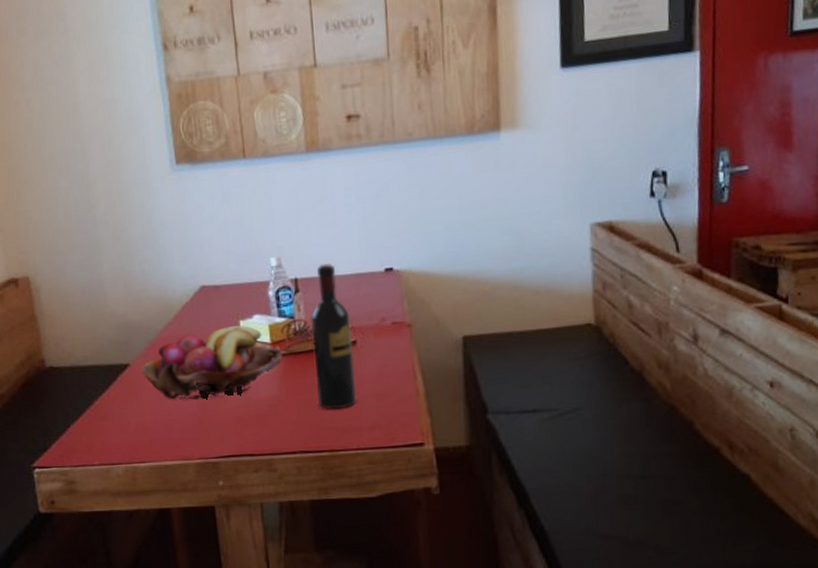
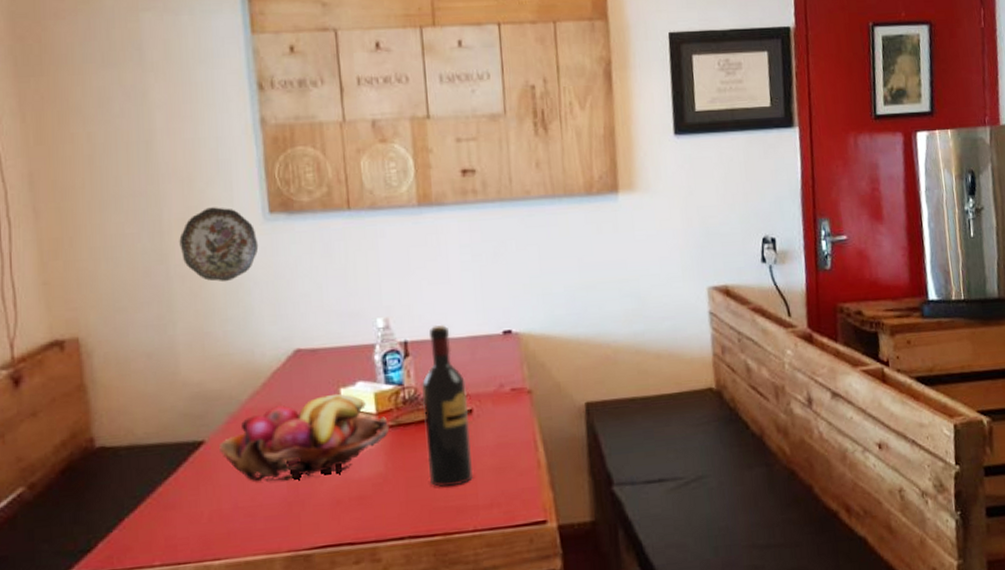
decorative plate: none [103,160,168,228] -> present [179,207,259,282]

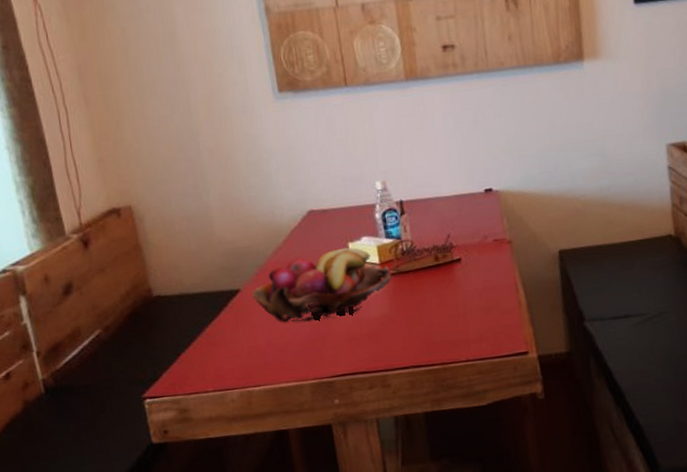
decorative plate: present [179,207,259,282] -> none [205,89,272,155]
wine bottle: present [421,325,474,487] -> none [417,186,465,324]

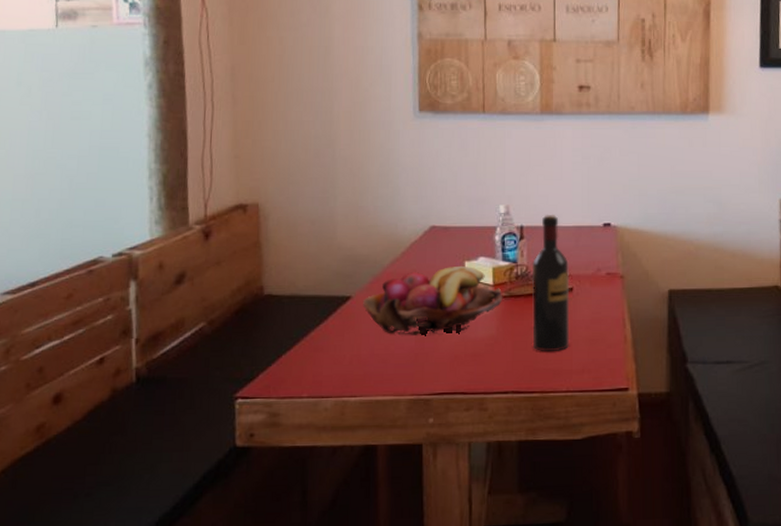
wine bottle: none [417,186,465,324] -> present [531,215,570,351]

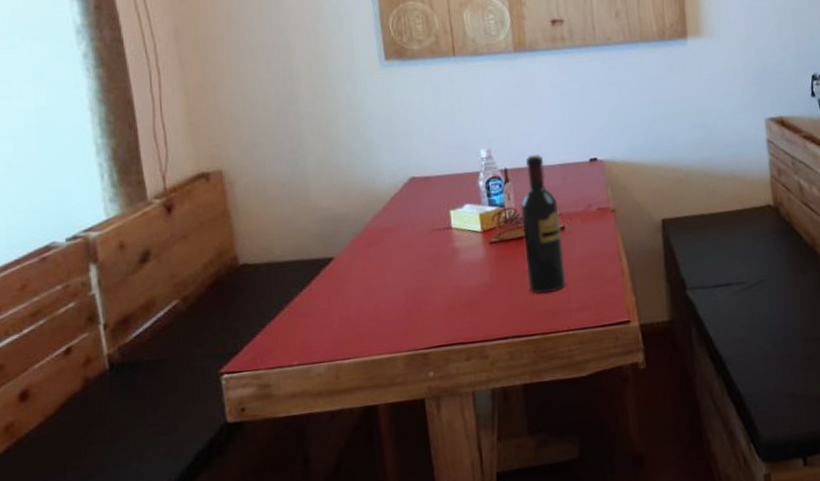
fruit basket: present [363,265,503,335] -> none [346,215,494,292]

